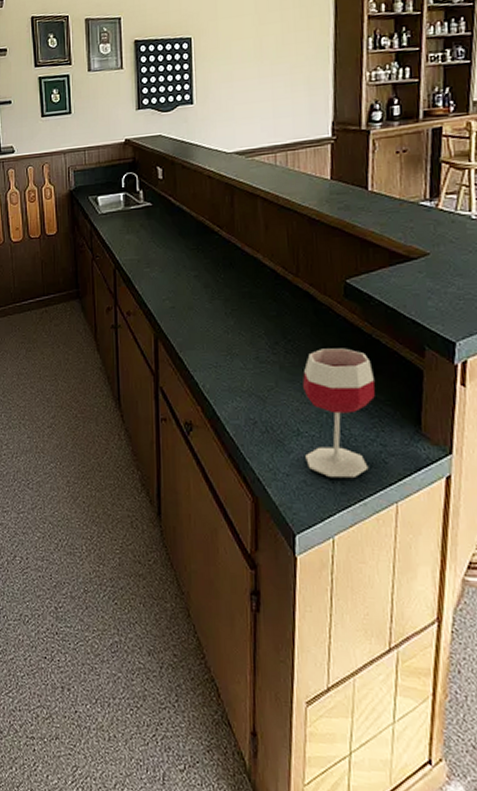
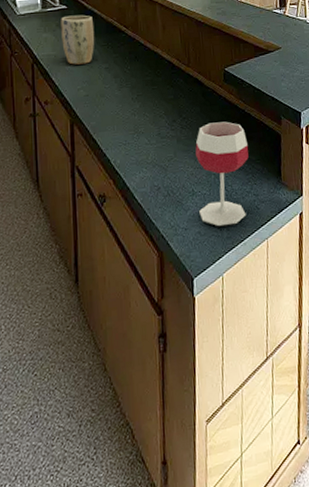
plant pot: none [145,213,183,272] -> present [61,15,95,65]

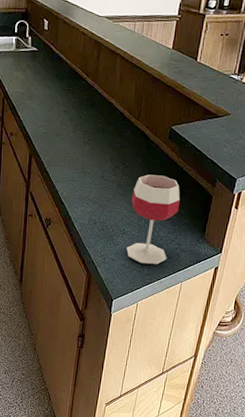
plant pot: present [61,15,95,65] -> none [29,58,59,105]

